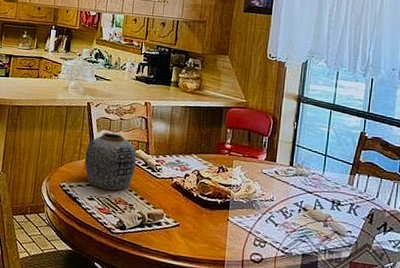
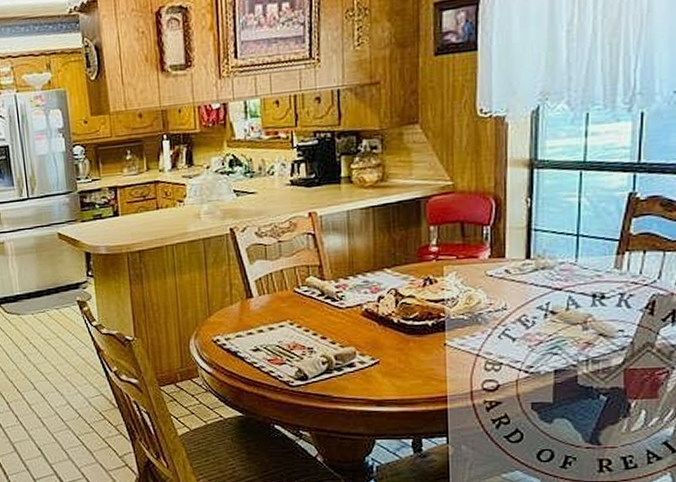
vase: present [85,132,136,191] -> none [238,261,309,335]

